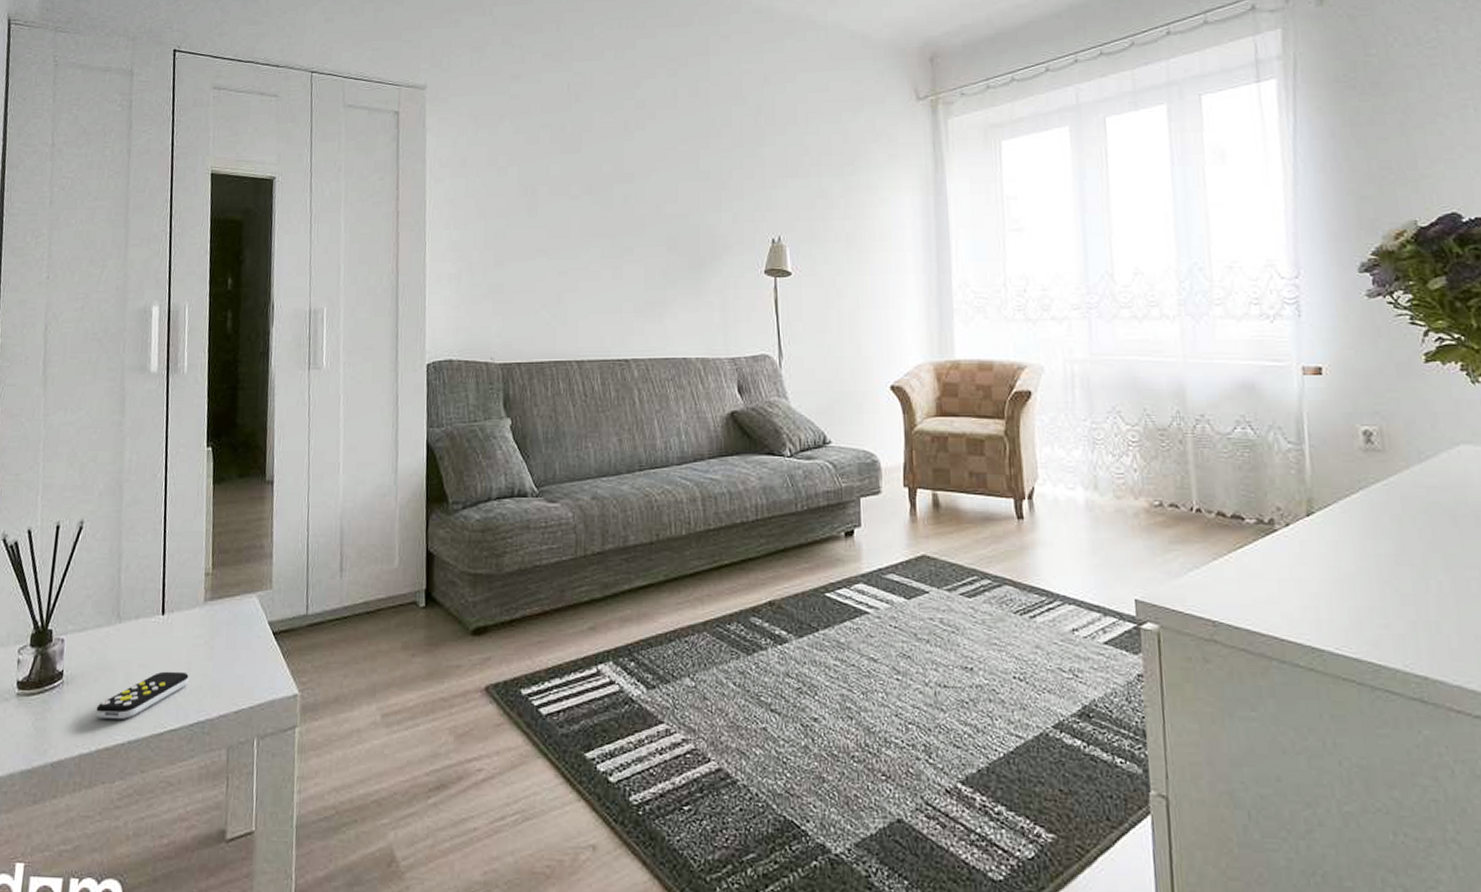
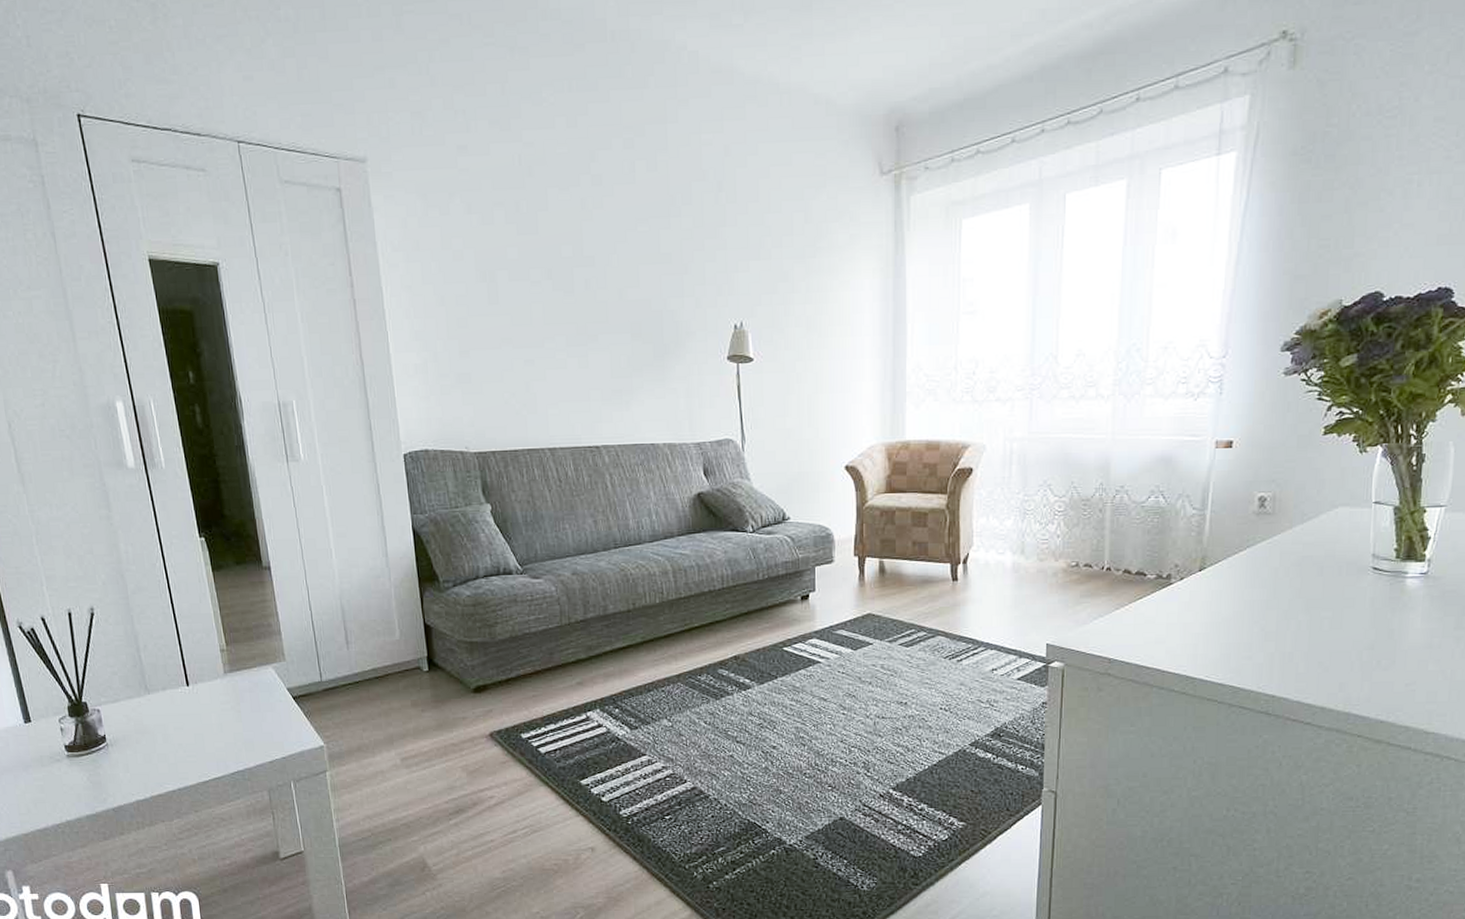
remote control: present [96,671,189,719] -> none [143,732,223,772]

